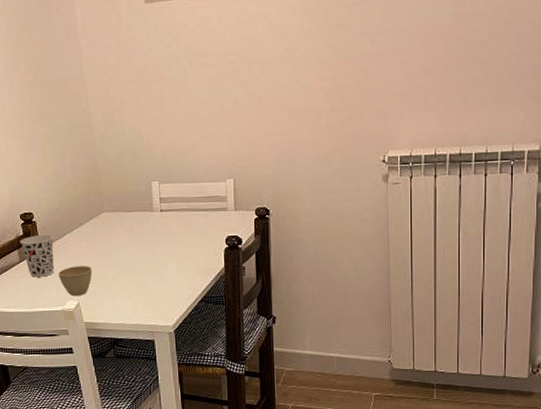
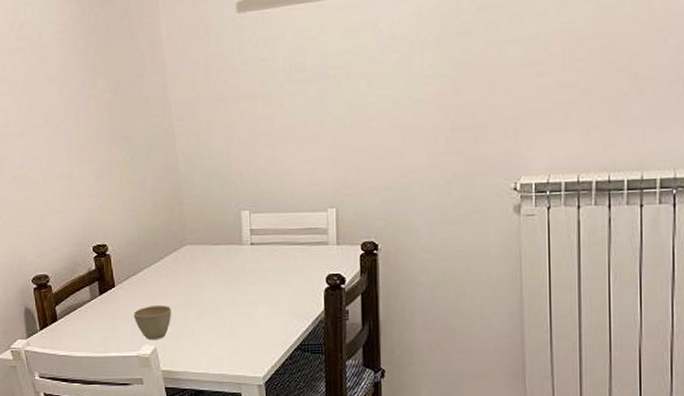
cup: present [20,234,54,277] -> none [91,269,129,317]

